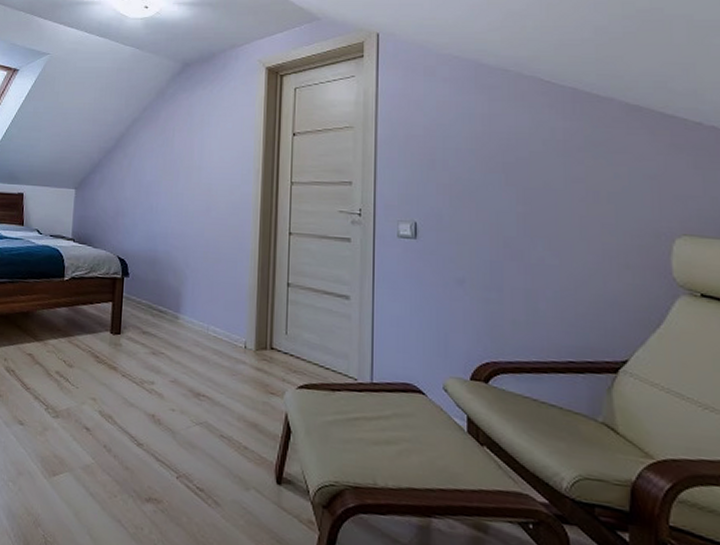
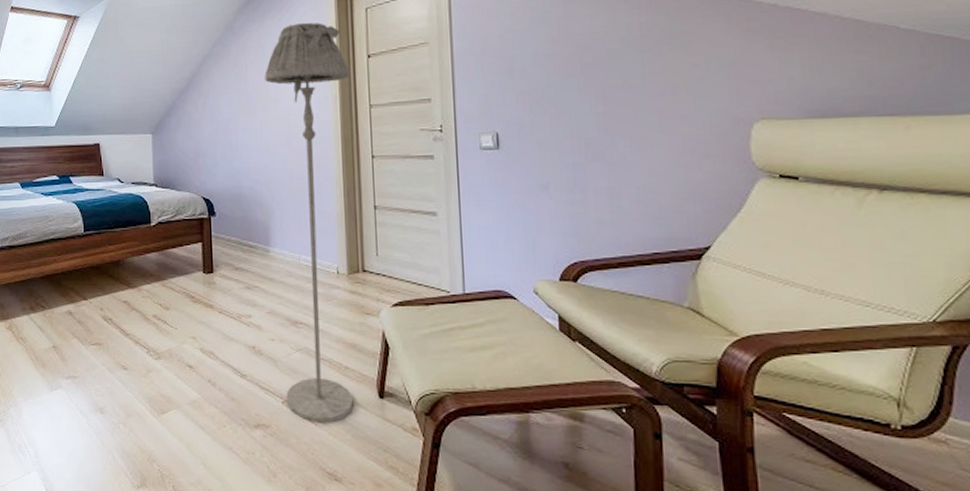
floor lamp: none [181,95,274,505] -> present [264,22,354,423]

